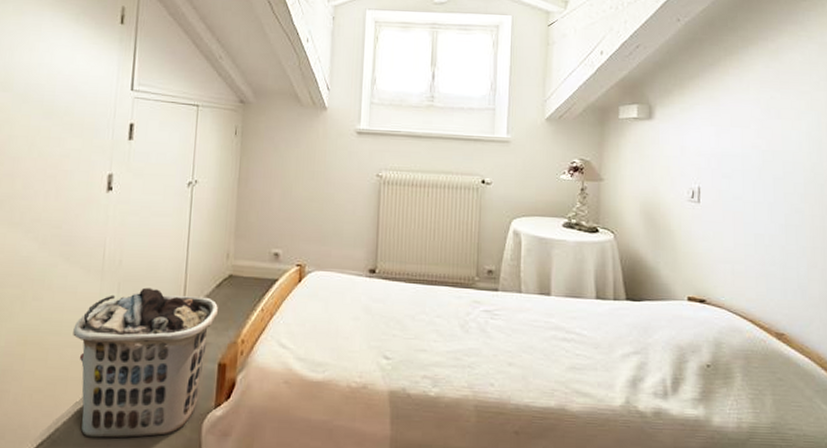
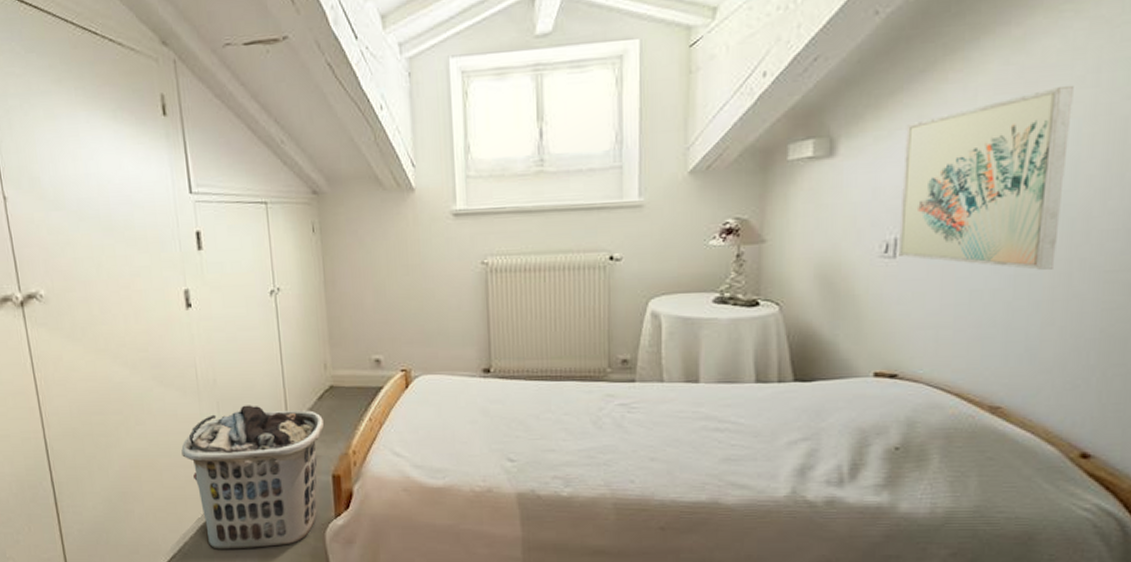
wall art: none [701,87,813,223] -> present [898,85,1074,270]

